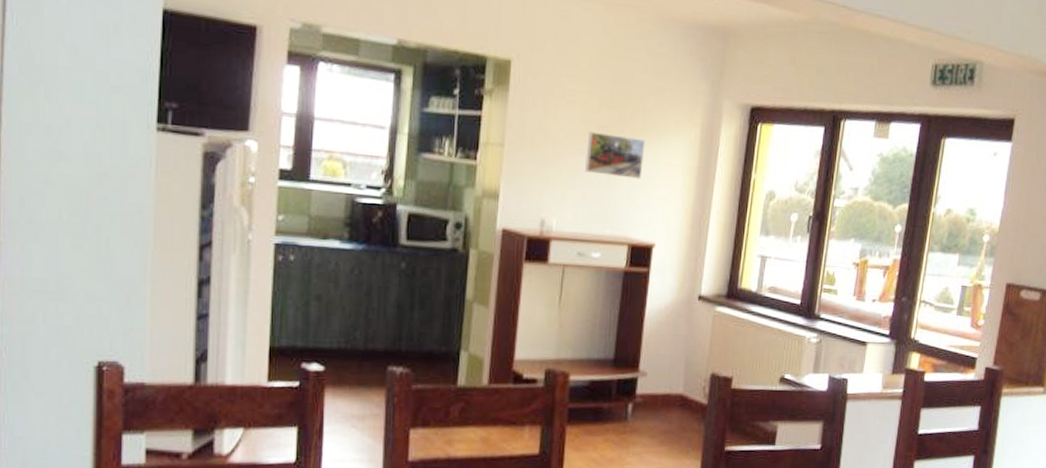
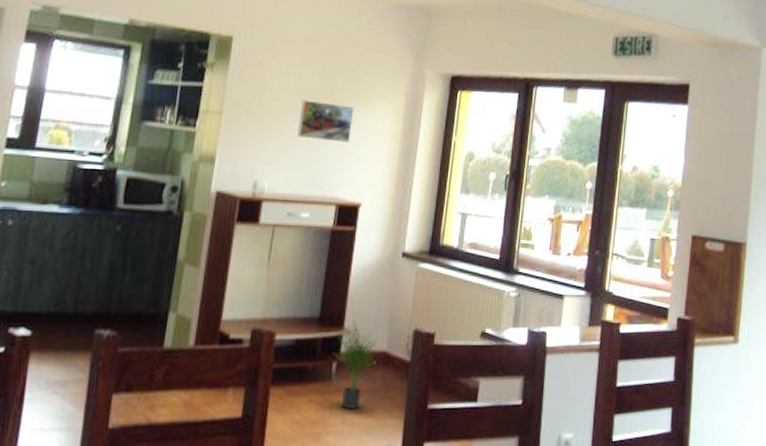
potted plant: none [627,363,675,449] -> present [332,320,379,409]

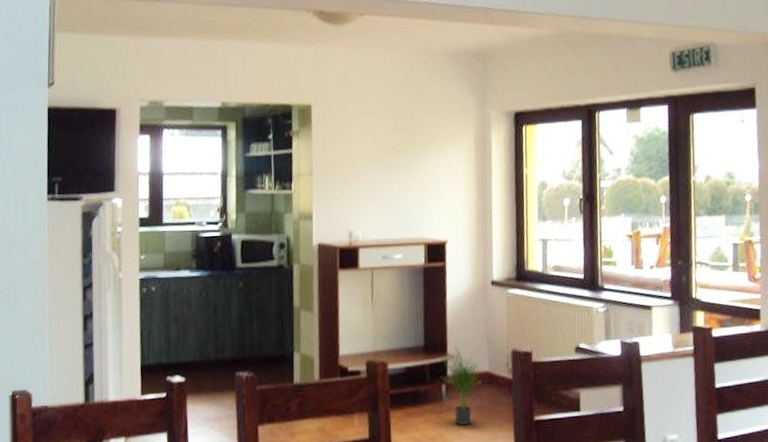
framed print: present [297,99,355,143] -> none [380,152,429,188]

